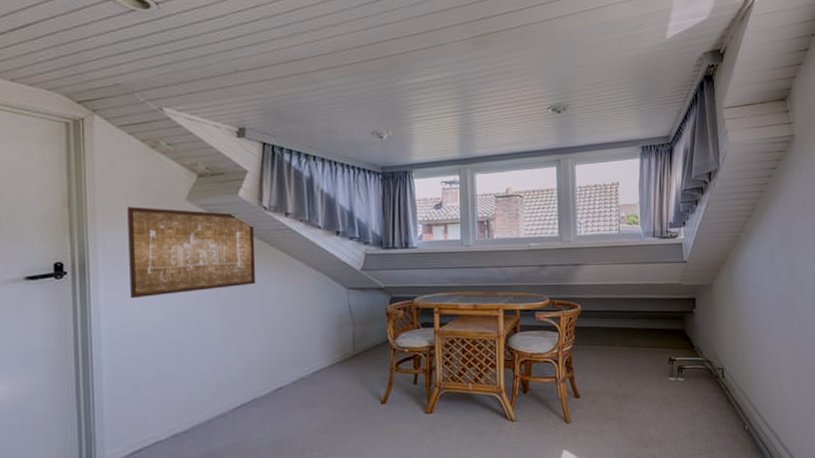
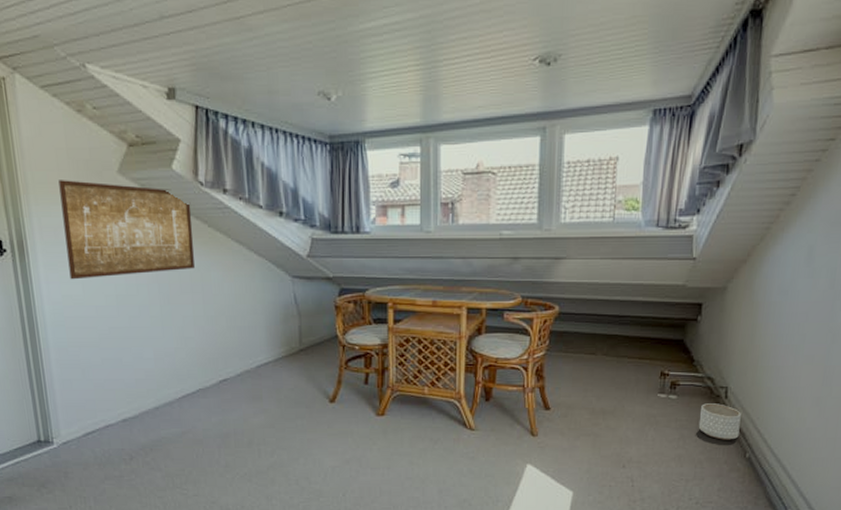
planter: none [704,383,737,415] -> present [698,403,741,440]

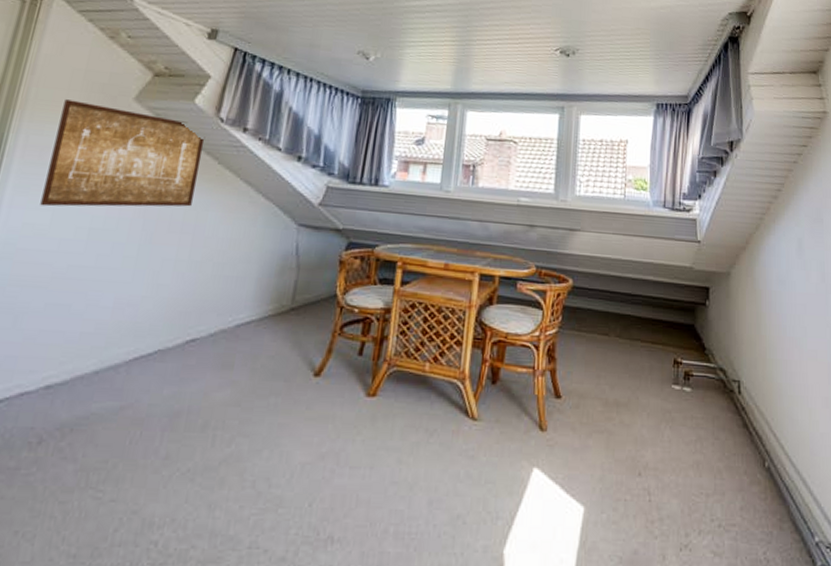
planter: present [698,403,741,440] -> none [714,399,756,445]

